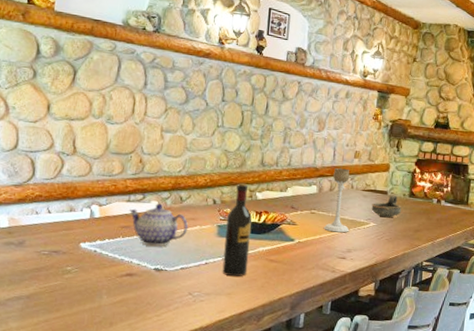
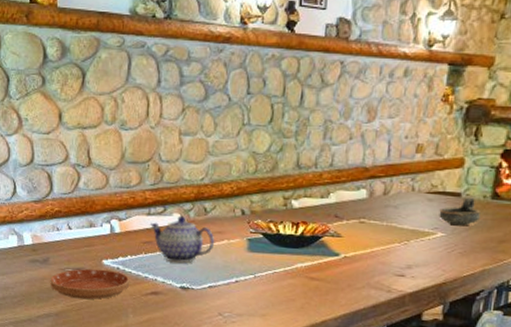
saucer: none [24,251,106,282] -> present [50,268,130,300]
wine bottle: present [222,183,252,277] -> none [255,190,288,296]
candle holder: present [323,167,350,233] -> none [375,166,410,246]

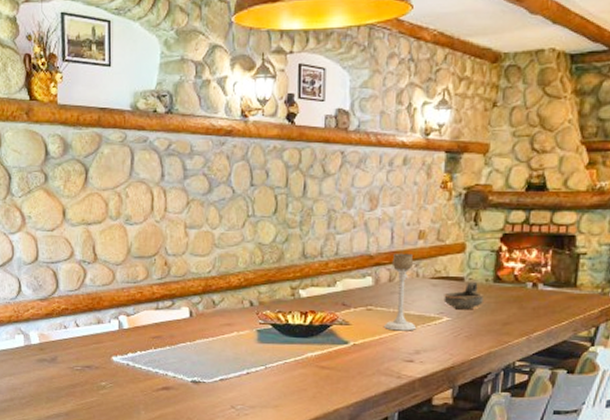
saucer: present [50,268,130,300] -> none [59,366,141,398]
teapot: present [149,215,215,263] -> none [158,309,225,357]
candle holder: none [375,166,410,246] -> present [383,253,417,331]

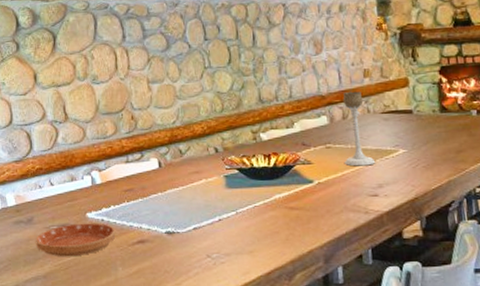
saucer: none [59,366,141,398] -> present [36,223,116,257]
oil lamp: present [444,280,485,310] -> none [396,111,435,141]

